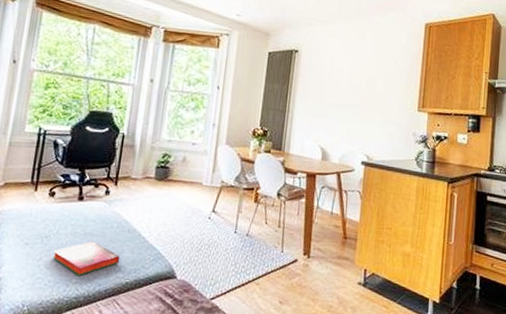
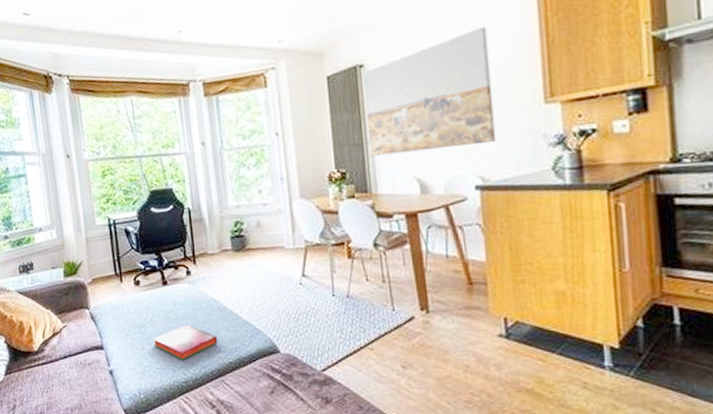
wall art: none [290,46,389,132] -> present [363,26,496,157]

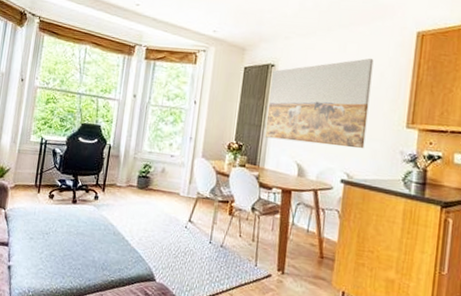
hardback book: present [152,325,218,360] -> none [51,240,107,270]

